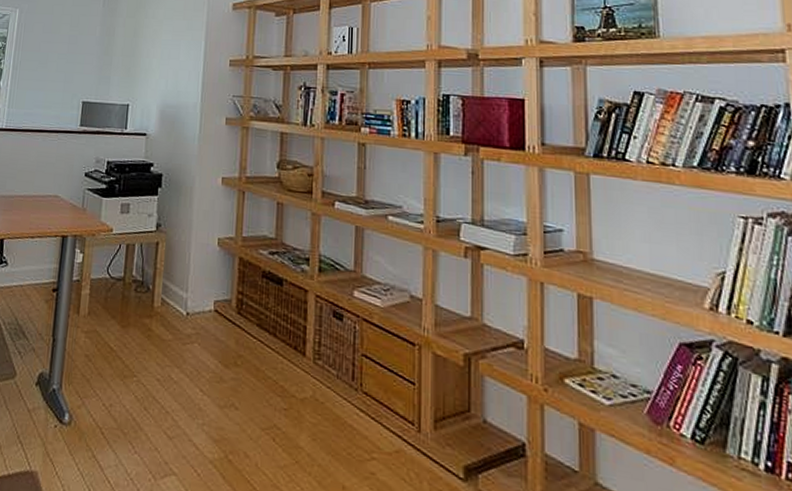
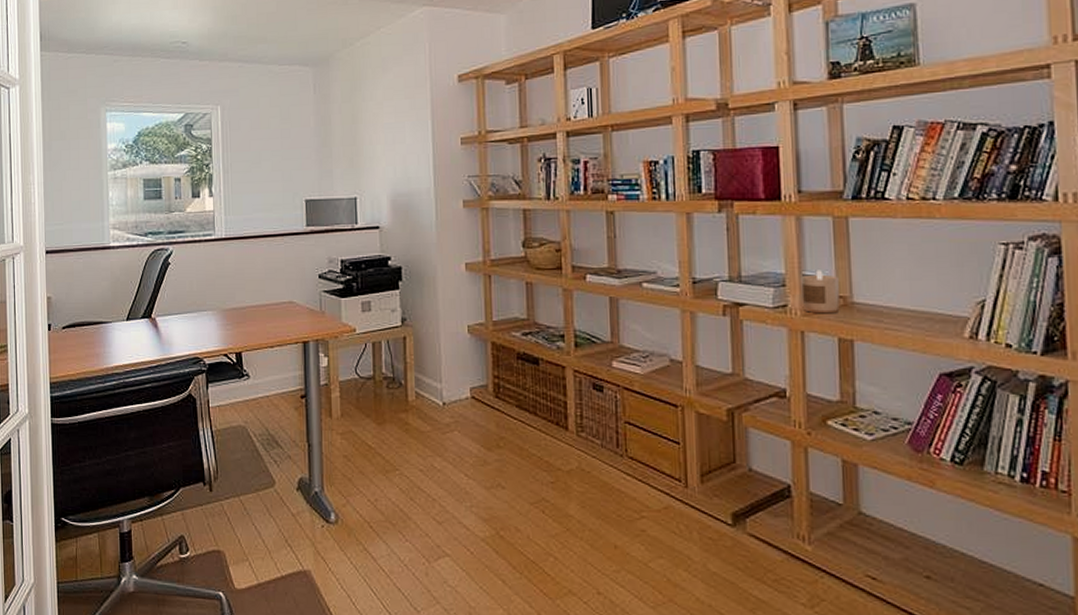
candle: none [542,222,580,269] -> present [801,270,840,314]

